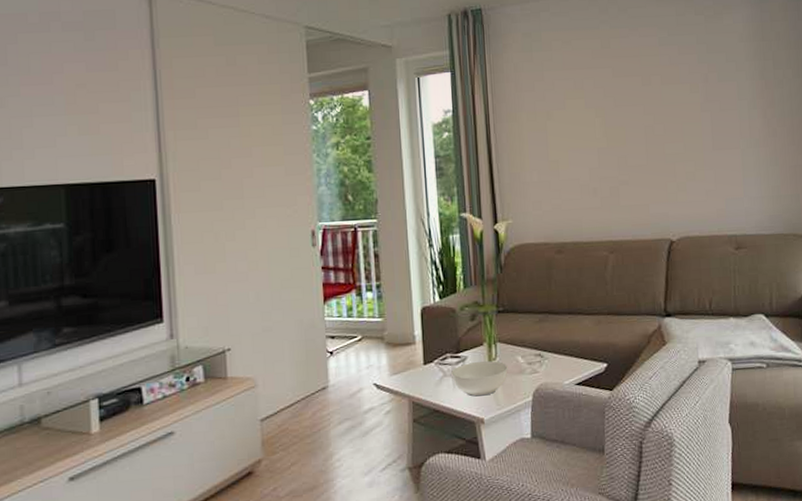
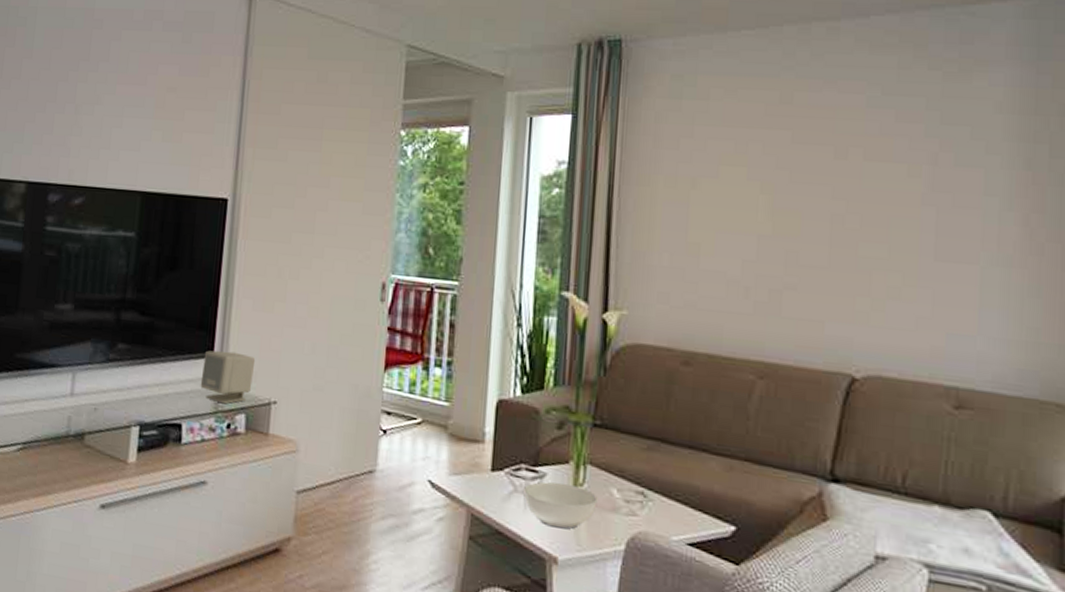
speaker: none [154,313,205,361] -> present [200,350,256,404]

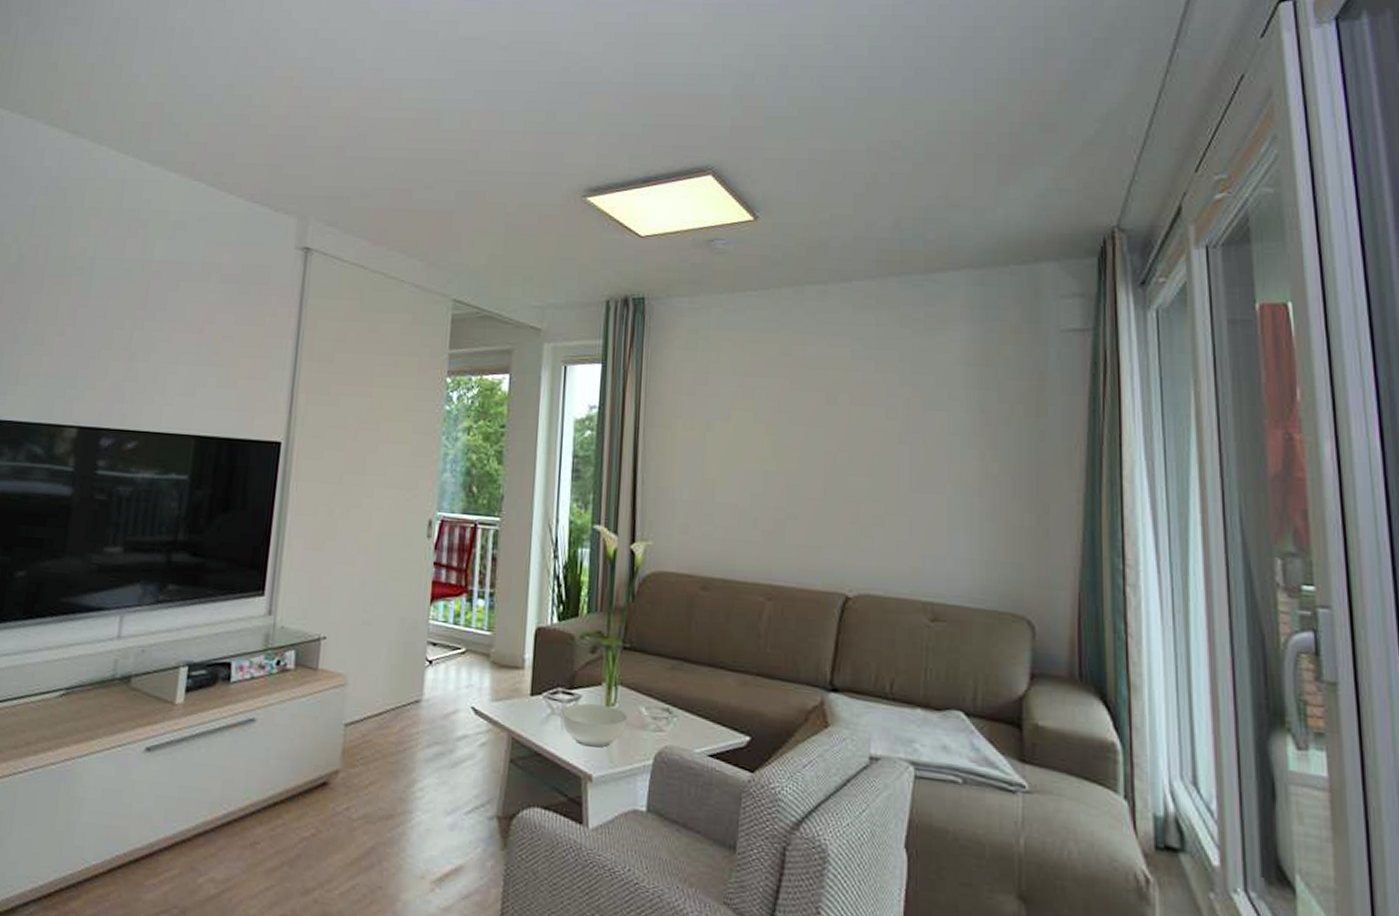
speaker: present [200,350,256,404] -> none [250,589,306,642]

